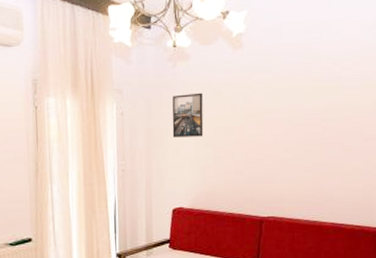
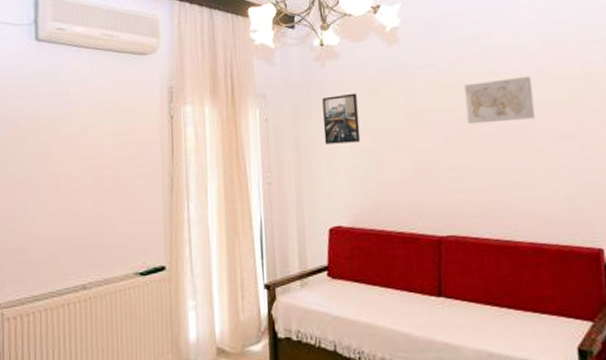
wall art: none [294,84,351,125] -> present [464,76,535,125]

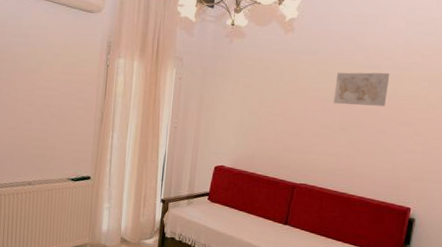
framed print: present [322,93,361,145] -> none [222,67,253,106]

